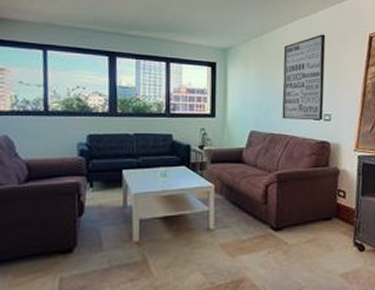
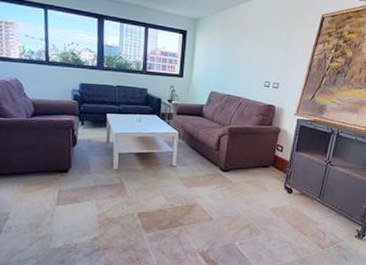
wall art: present [282,34,326,121] -> none [238,12,283,87]

